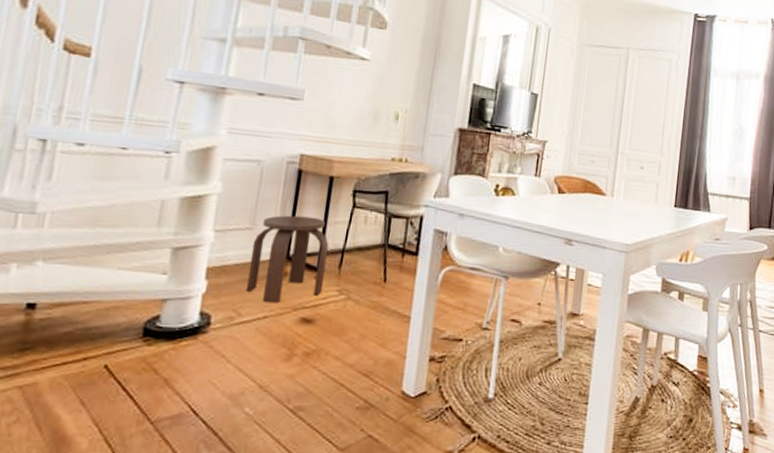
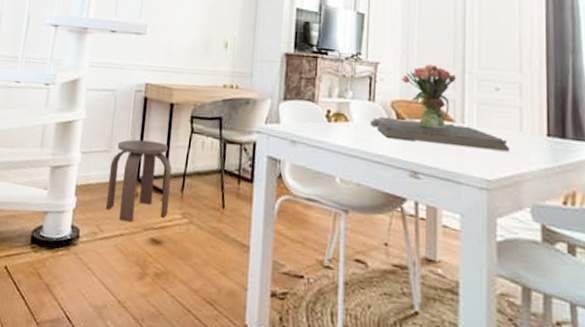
flower arrangement: none [534,144,646,221] -> present [370,64,509,152]

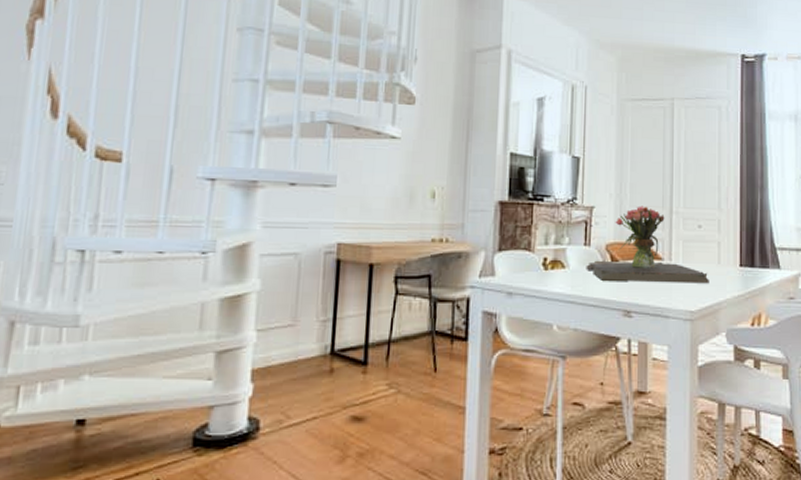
stool: present [106,139,171,222] -> none [293,308,373,401]

